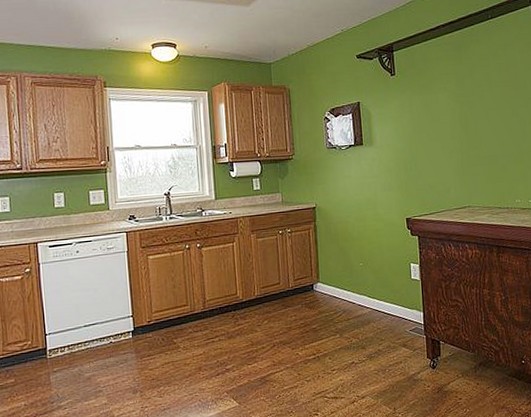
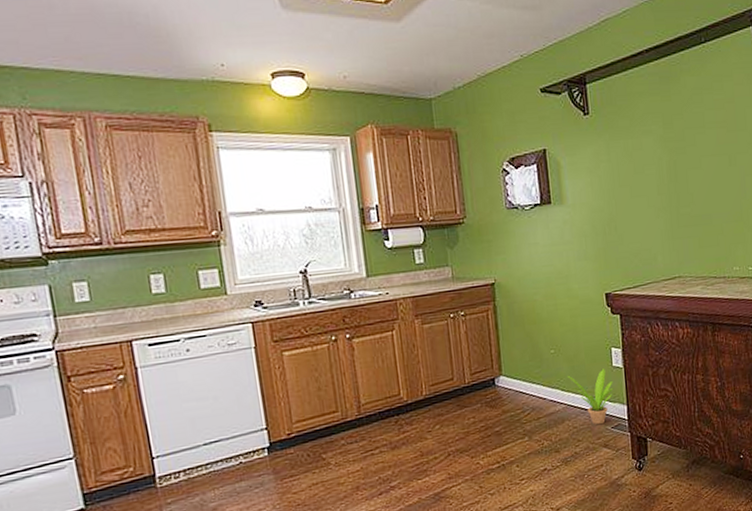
potted plant: none [373,280,412,328] -> present [567,368,614,425]

